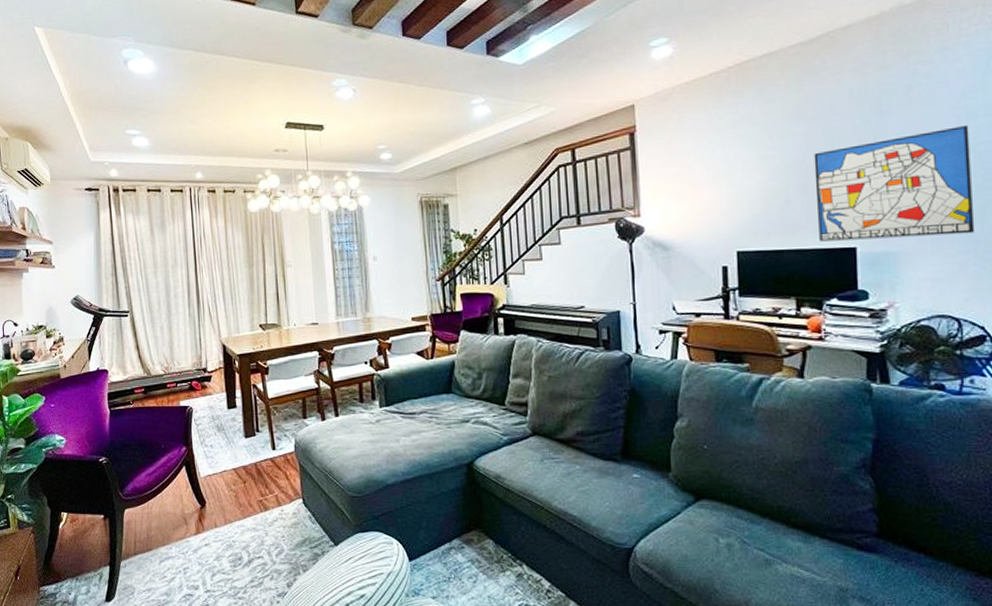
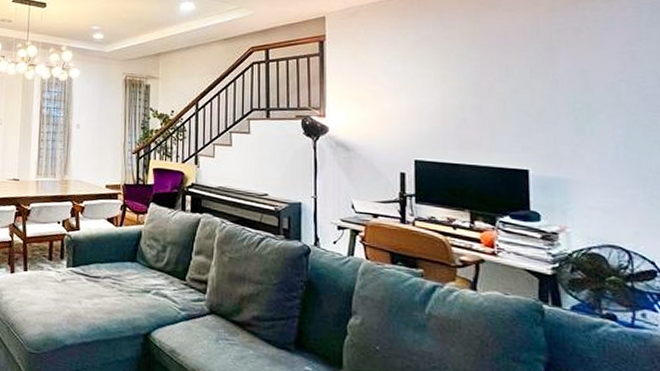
wall art: present [814,124,975,242] -> none [489,68,643,170]

